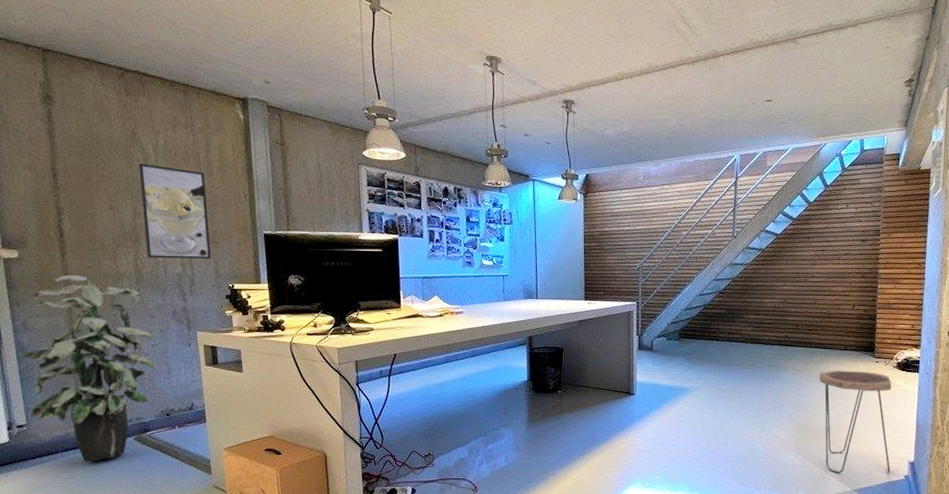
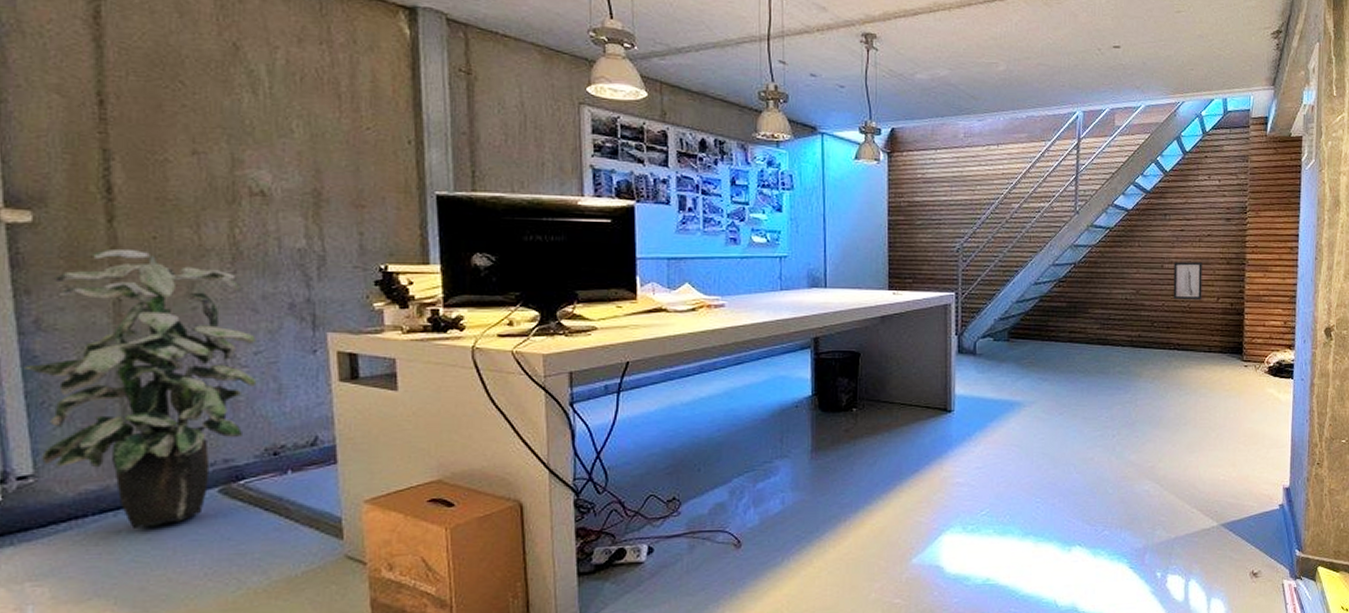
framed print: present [139,164,212,259] -> none [242,90,354,229]
wall art: none [815,276,840,308] -> present [1173,262,1202,301]
side table: present [820,371,892,474] -> none [1180,377,1263,505]

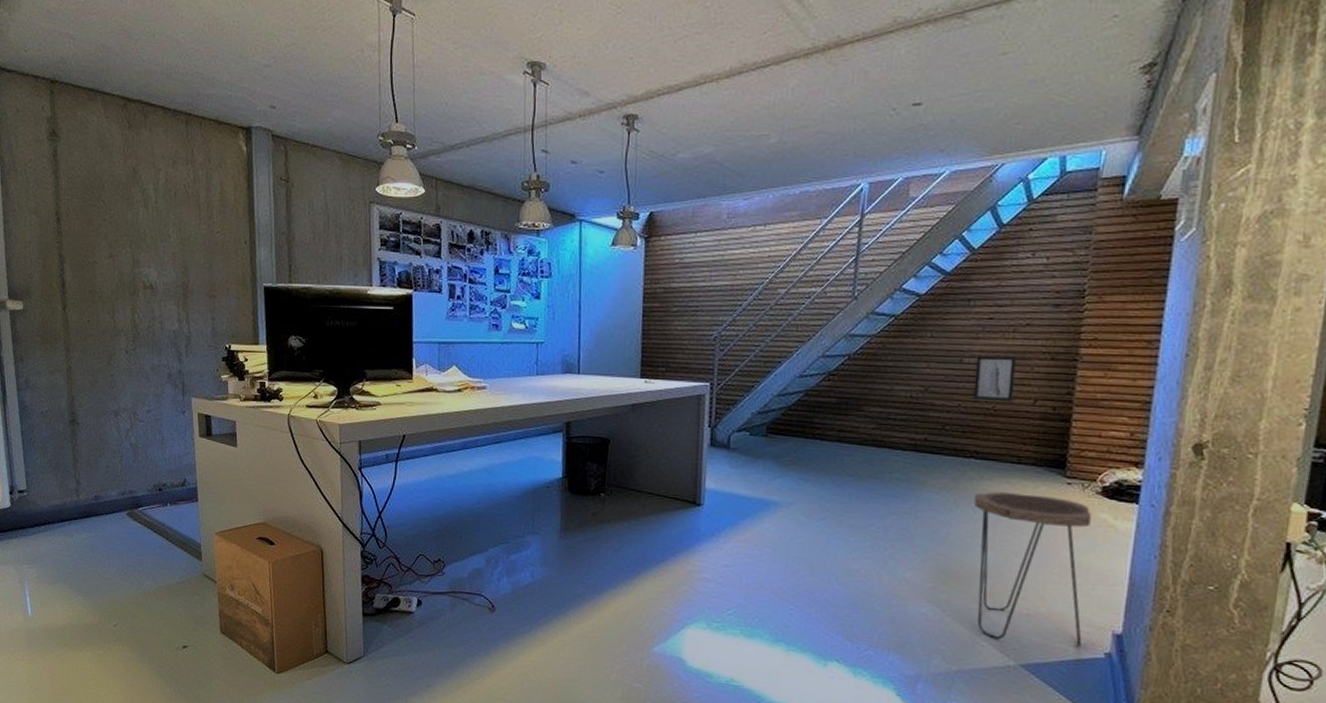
indoor plant: present [24,248,257,528] -> none [20,329,149,536]
side table: none [1180,377,1263,505] -> present [974,491,1092,646]

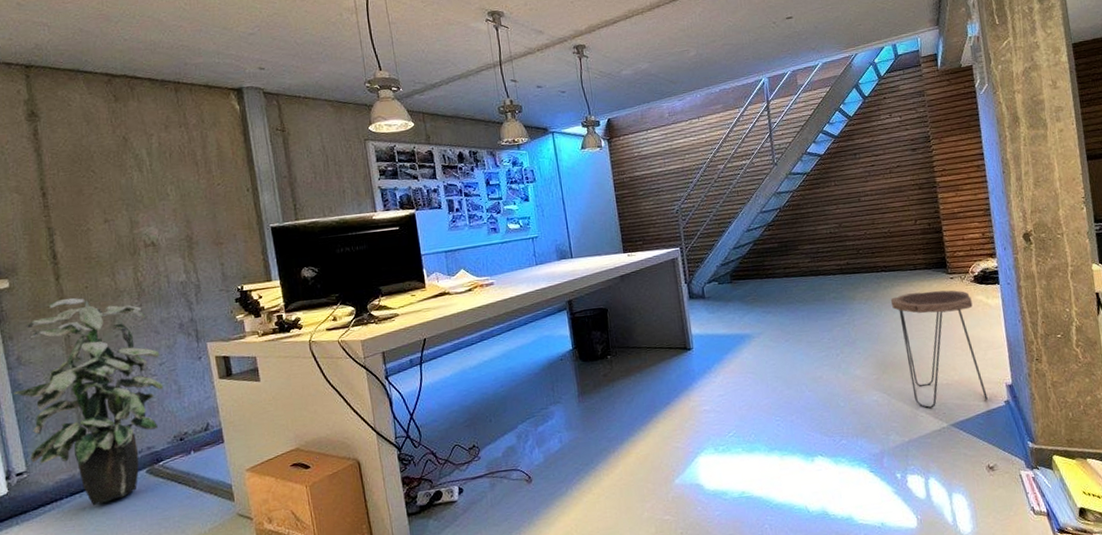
indoor plant: none [20,329,149,536] -> present [13,297,164,505]
wall art: present [973,355,1016,402] -> none [869,191,901,228]

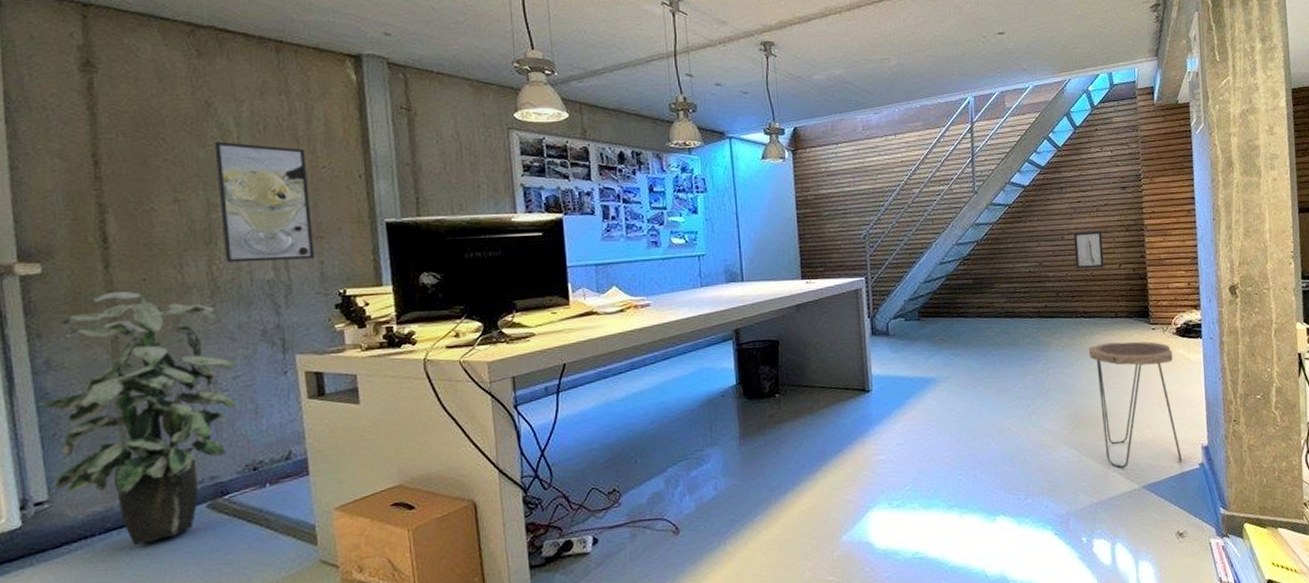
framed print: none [133,169,217,270] -> present [215,142,315,263]
wall art: none [869,191,901,228] -> present [1073,231,1104,270]

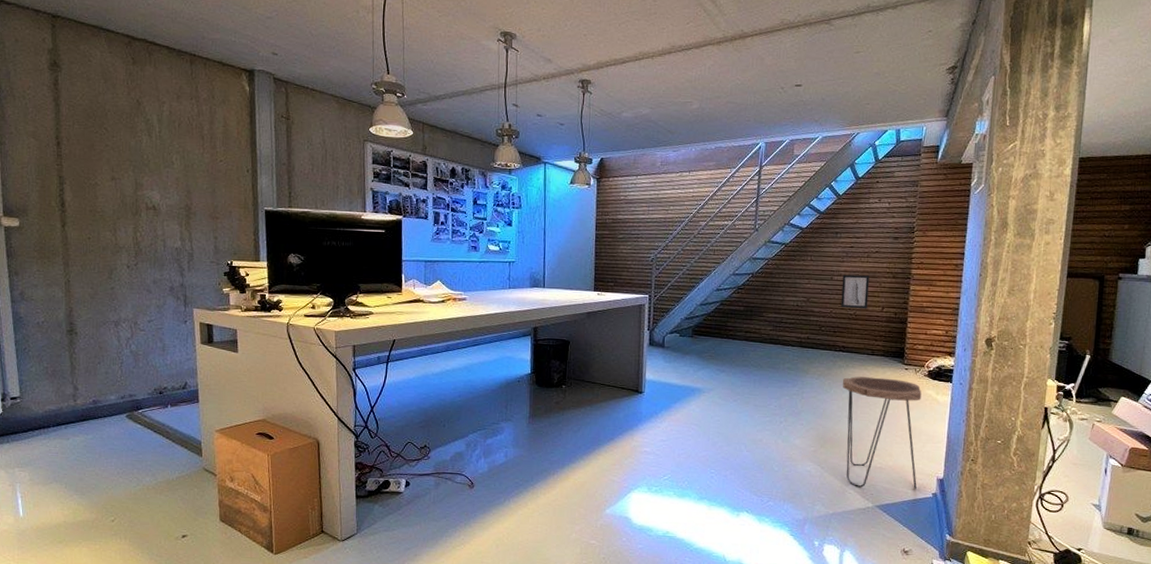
indoor plant: present [38,291,236,545] -> none [14,245,150,438]
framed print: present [215,142,315,263] -> none [142,134,212,234]

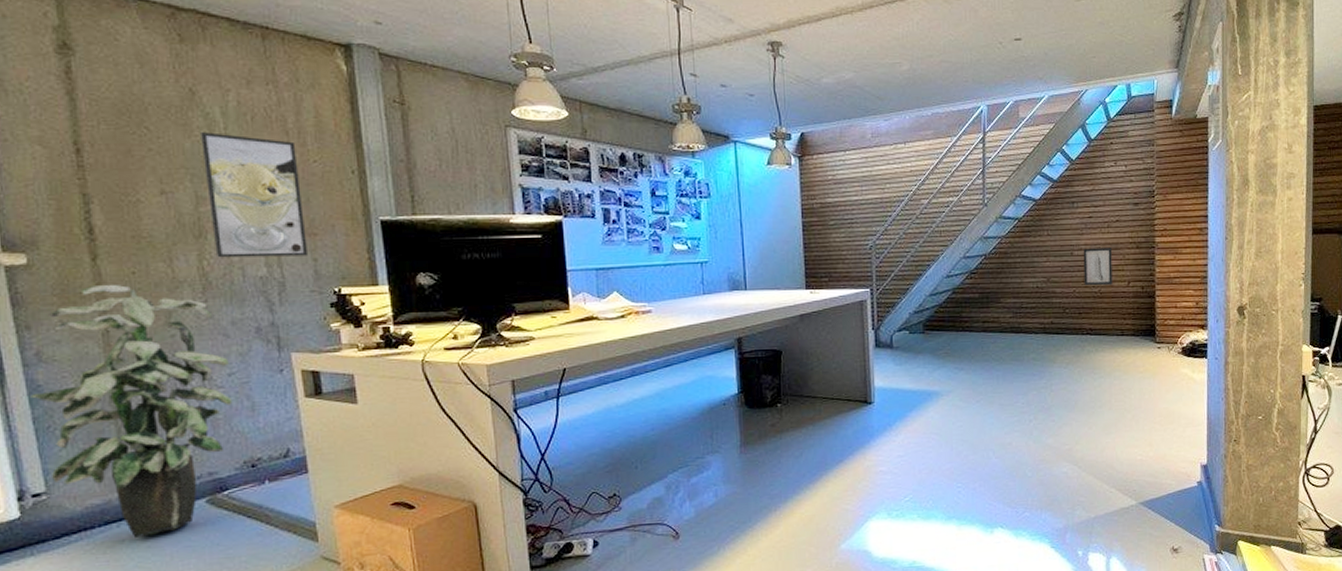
indoor plant: none [14,245,150,438] -> present [30,284,232,537]
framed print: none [142,134,212,234] -> present [201,132,309,258]
side table: present [843,376,922,489] -> none [1094,360,1180,485]

